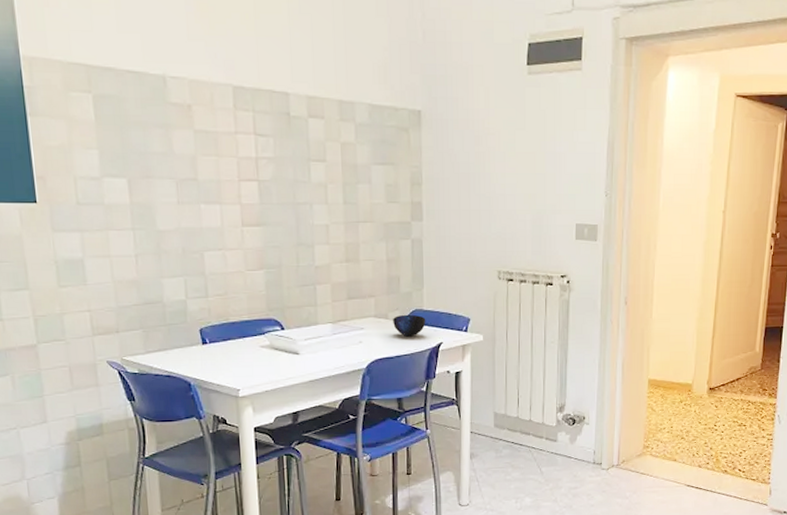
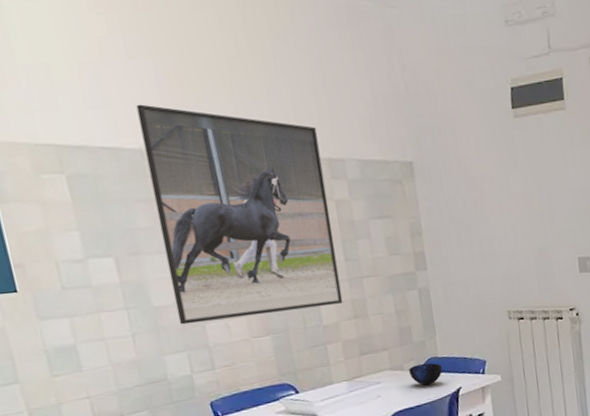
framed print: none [164,31,337,250] -> present [136,104,343,325]

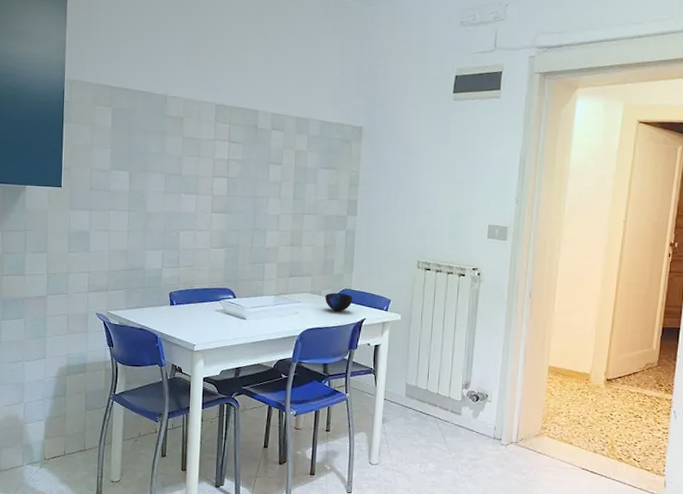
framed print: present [136,104,343,325] -> none [162,63,293,233]

